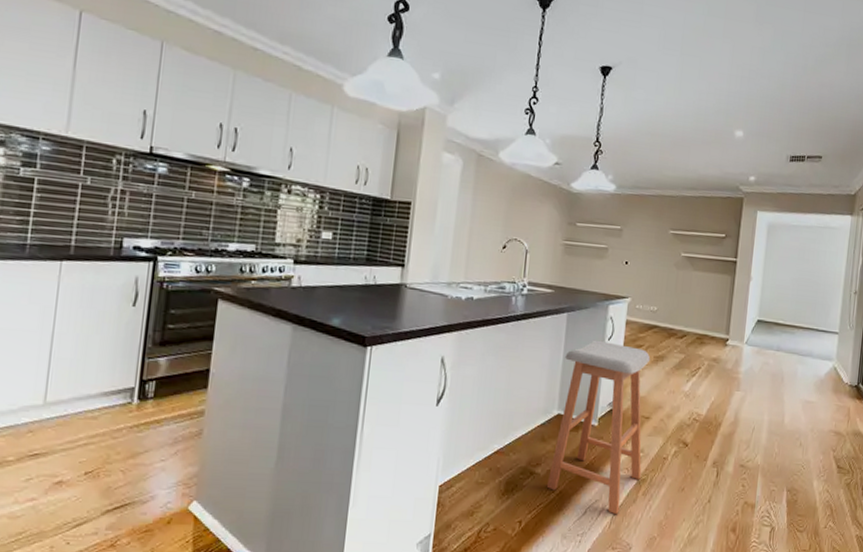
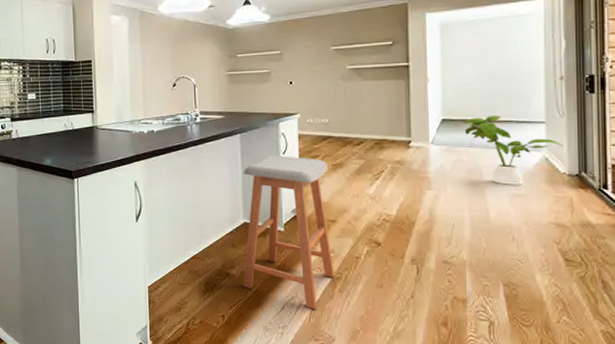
house plant: none [775,321,850,392] -> present [464,116,564,185]

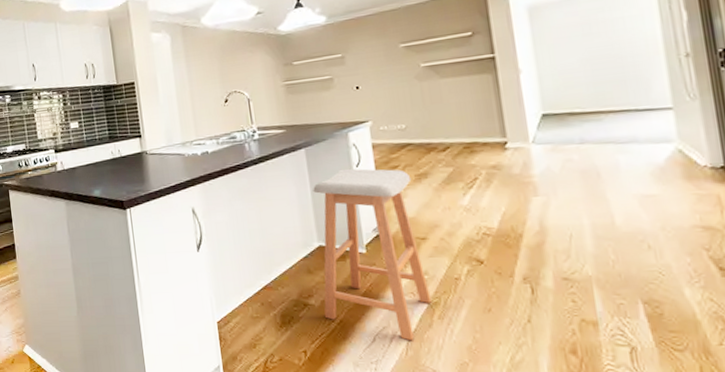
house plant: present [464,116,564,185] -> none [570,105,701,185]

